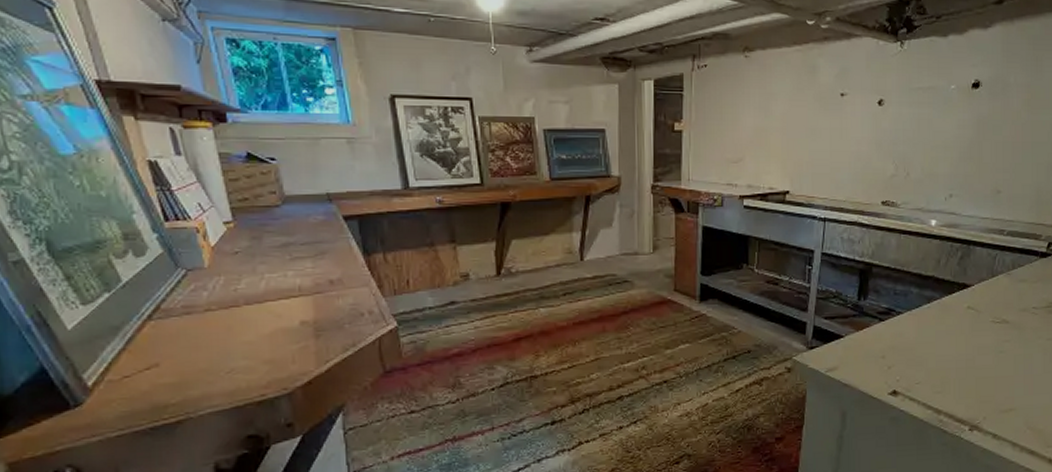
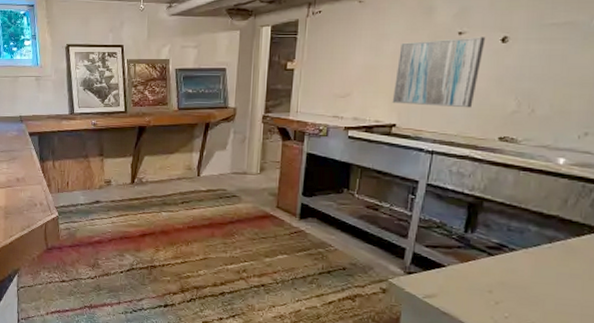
wall art: none [784,99,865,173] -> present [392,37,486,108]

